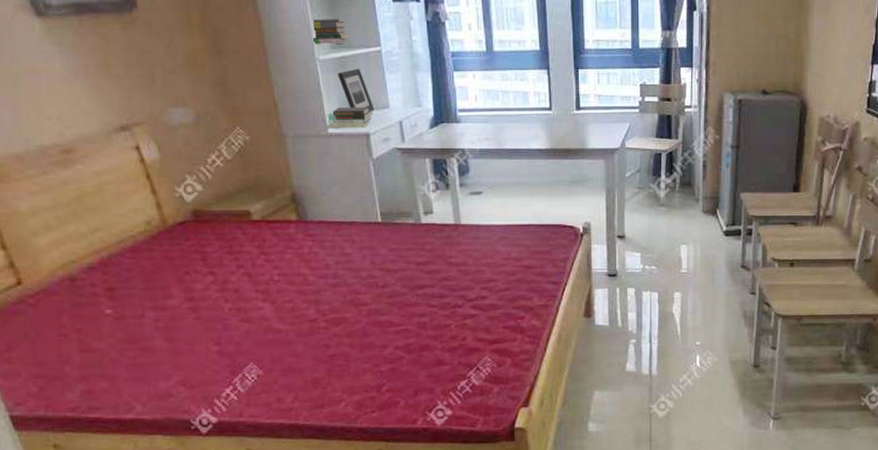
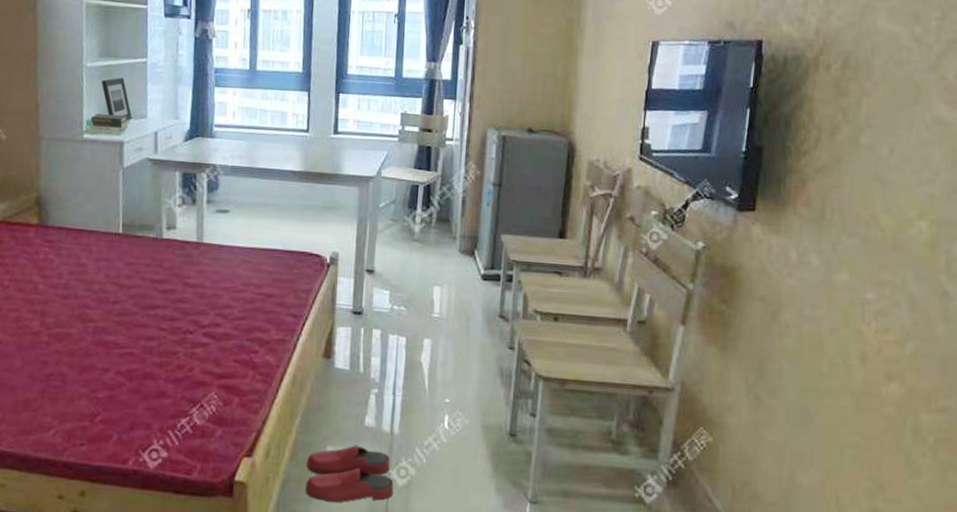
books: present [313,19,350,45] -> none [83,28,119,53]
slippers: none [578,388,655,436] -> present [305,445,394,502]

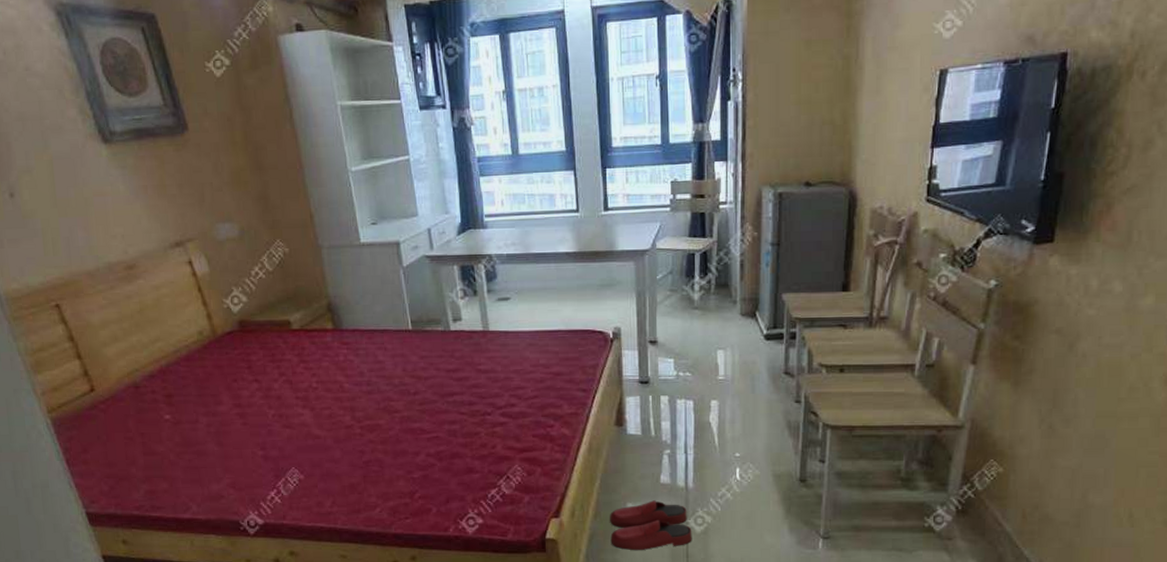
books: present [82,114,131,137] -> none [358,216,403,239]
picture frame: present [101,77,132,120] -> none [368,177,404,220]

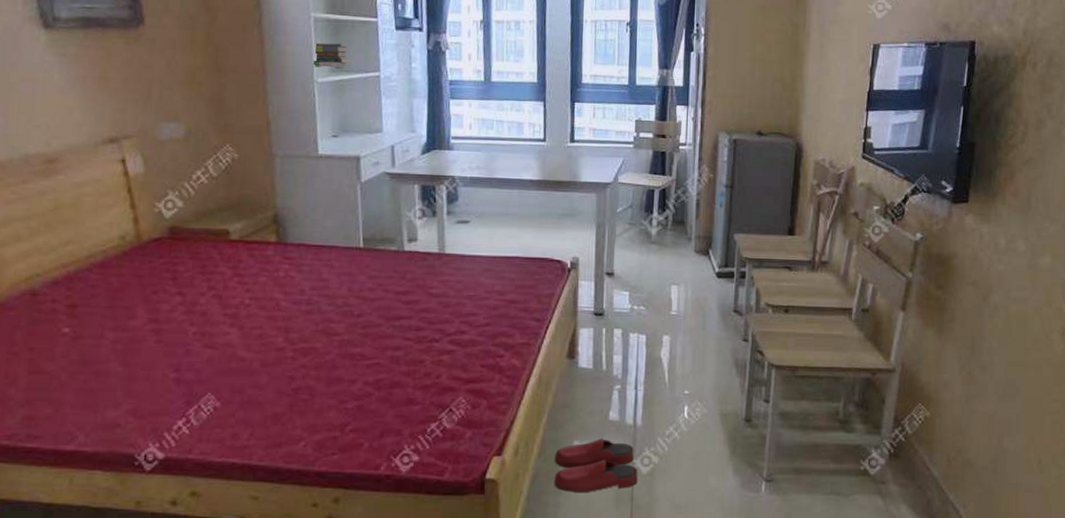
books: none [346,130,380,156] -> present [314,42,350,68]

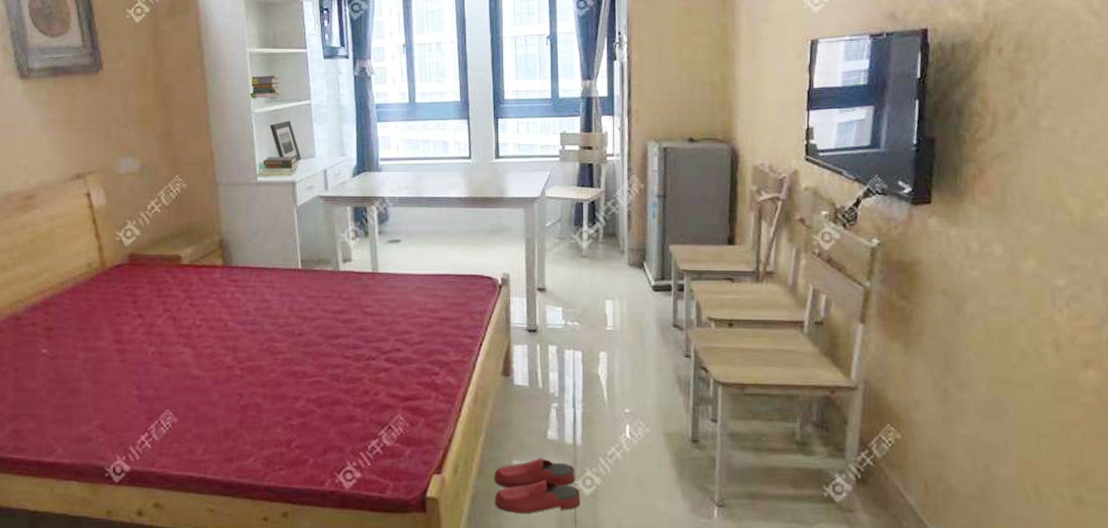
books: none [317,129,366,152] -> present [256,157,300,177]
picture frame: none [334,92,368,135] -> present [269,120,302,160]

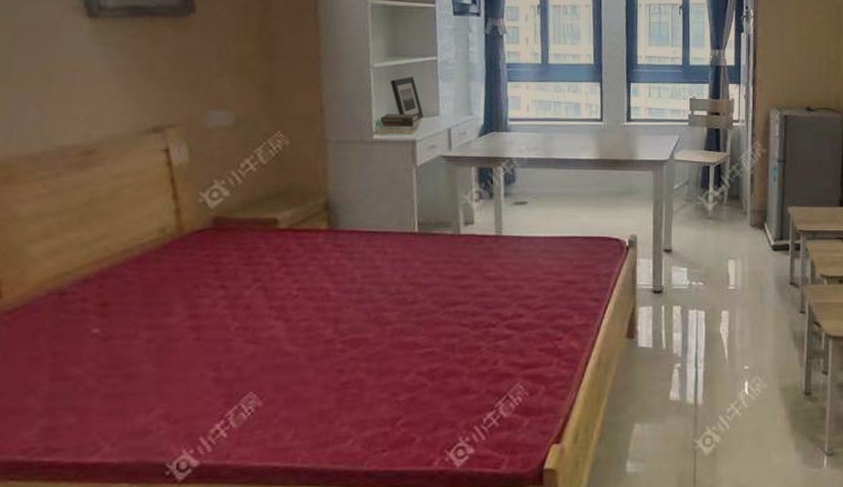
books: present [251,75,283,99] -> none [370,28,407,53]
slippers: present [494,458,581,513] -> none [615,419,700,478]

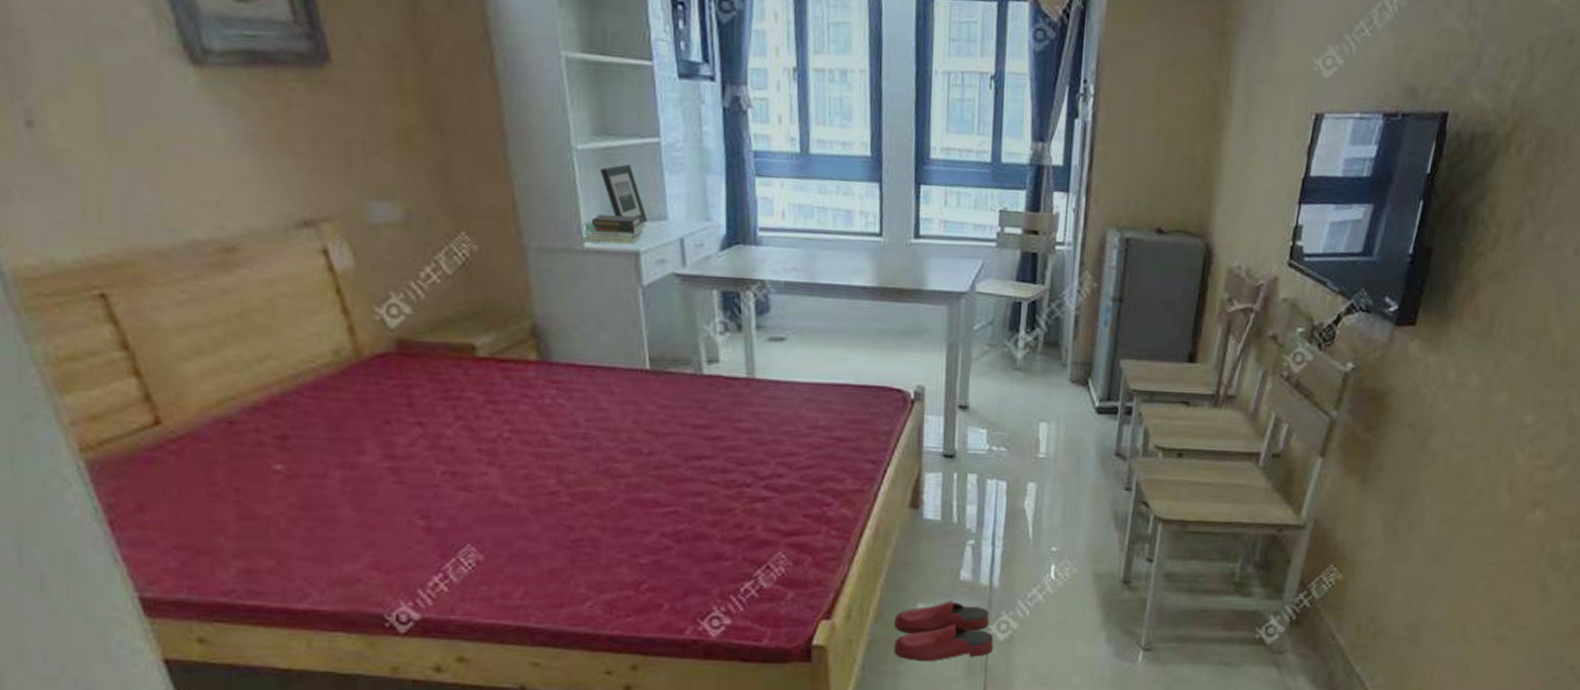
slippers: none [615,419,700,478] -> present [894,601,994,661]

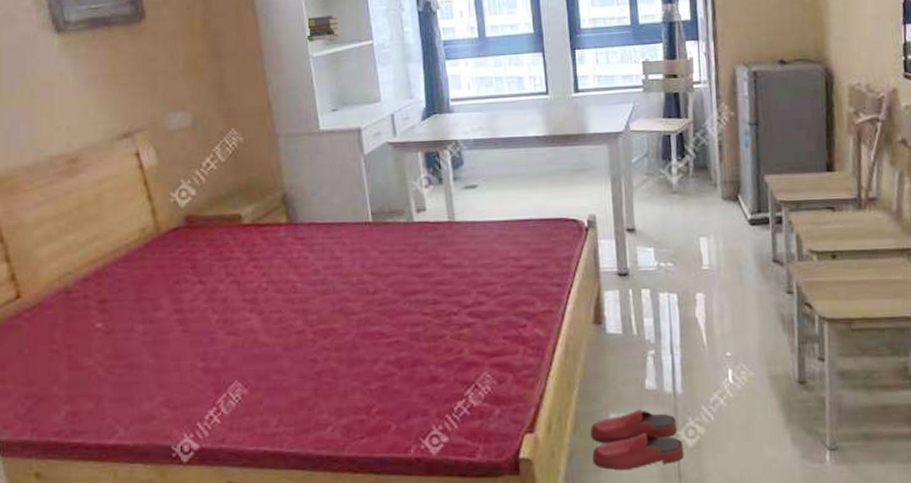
books: none [570,94,619,131] -> present [307,15,343,42]
books: present [582,214,646,245] -> none [318,102,365,126]
picture frame: present [600,164,648,223] -> none [330,63,366,106]

